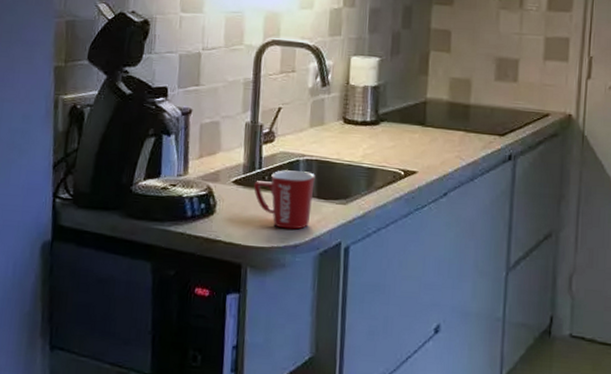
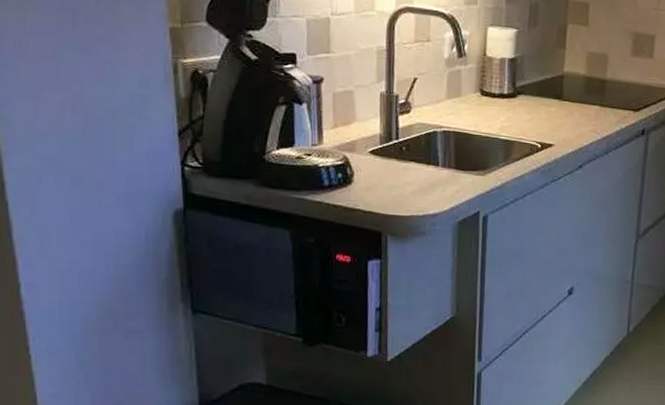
mug: present [254,170,315,230] -> none [391,141,453,199]

